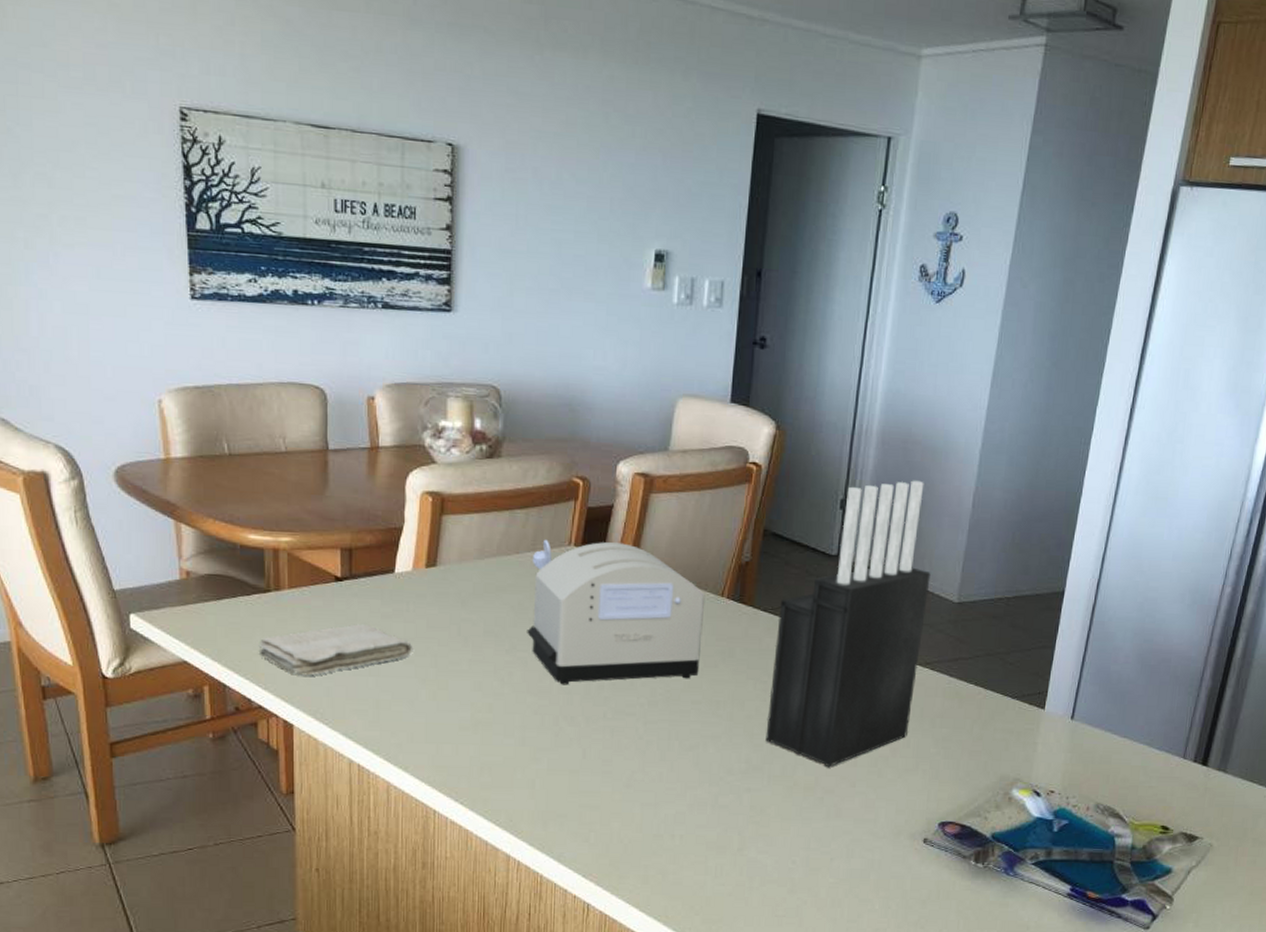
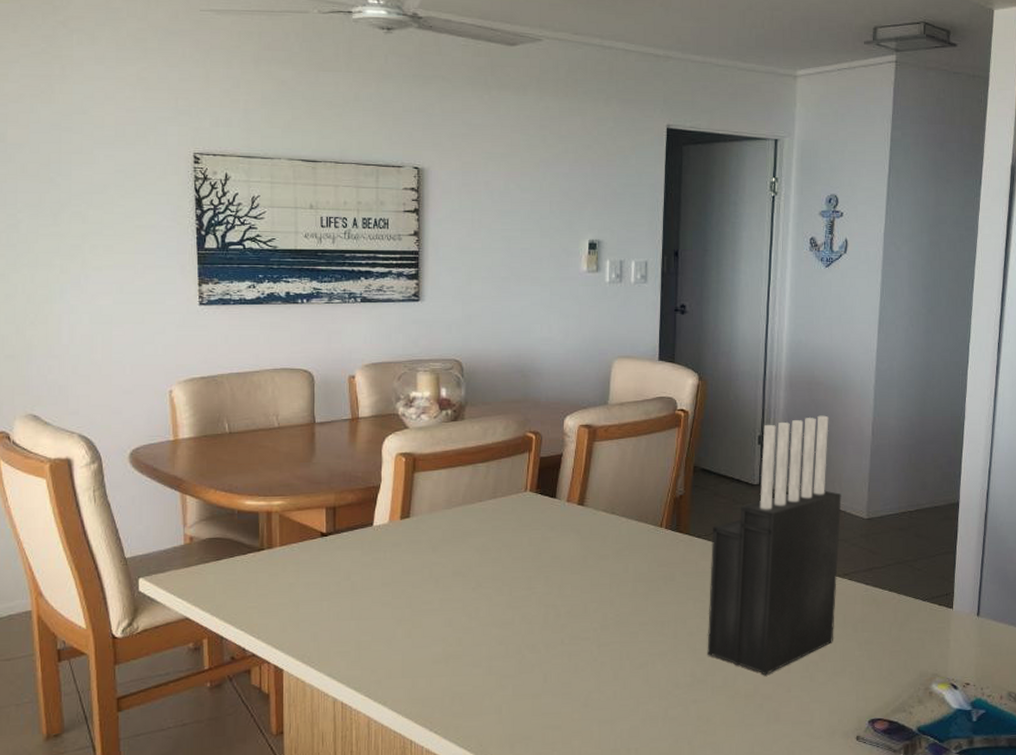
washcloth: present [258,624,413,676] -> none [252,573,390,624]
toaster: present [527,539,706,685] -> none [491,486,646,616]

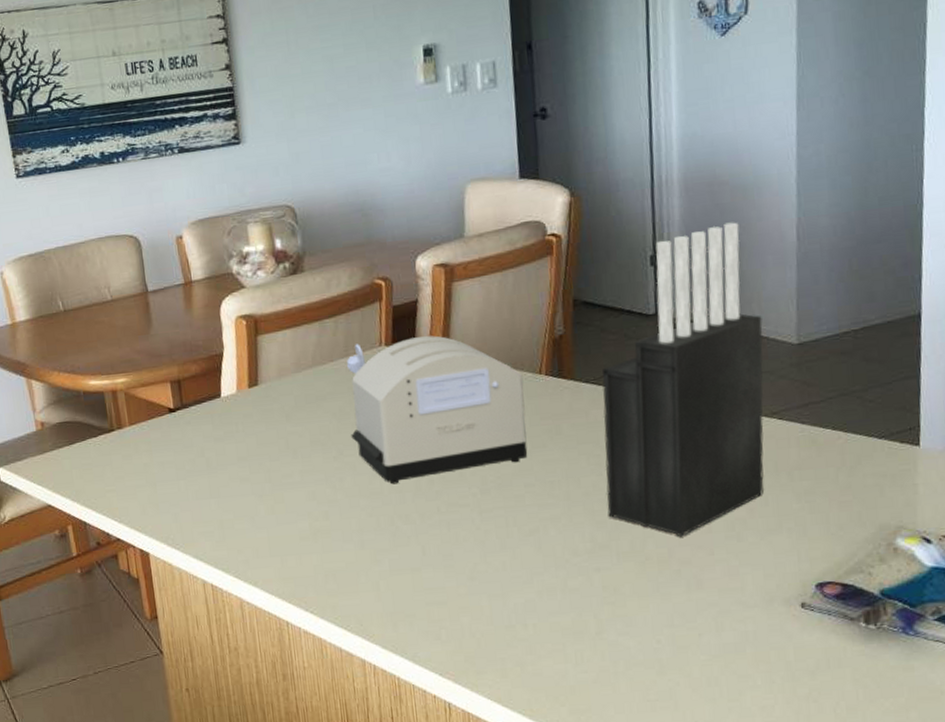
toaster: none [491,486,646,616] -> present [346,335,528,485]

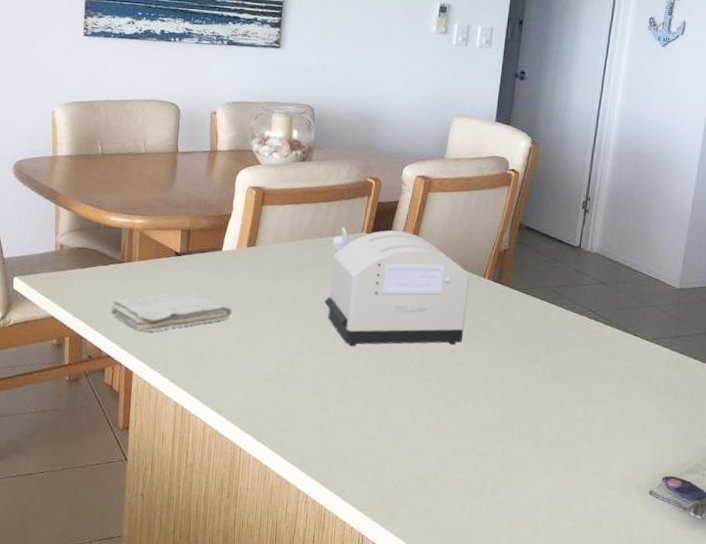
washcloth: none [109,449,247,506] -> present [110,291,233,332]
knife block: present [602,222,764,537] -> none [516,187,657,425]

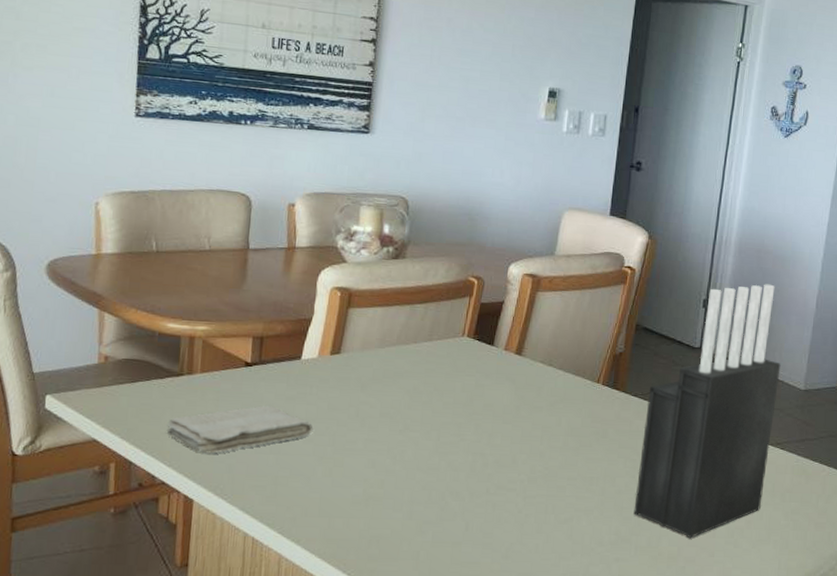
toaster: present [324,227,470,347] -> none [420,331,583,463]
knife block: none [516,187,657,425] -> present [633,284,781,539]

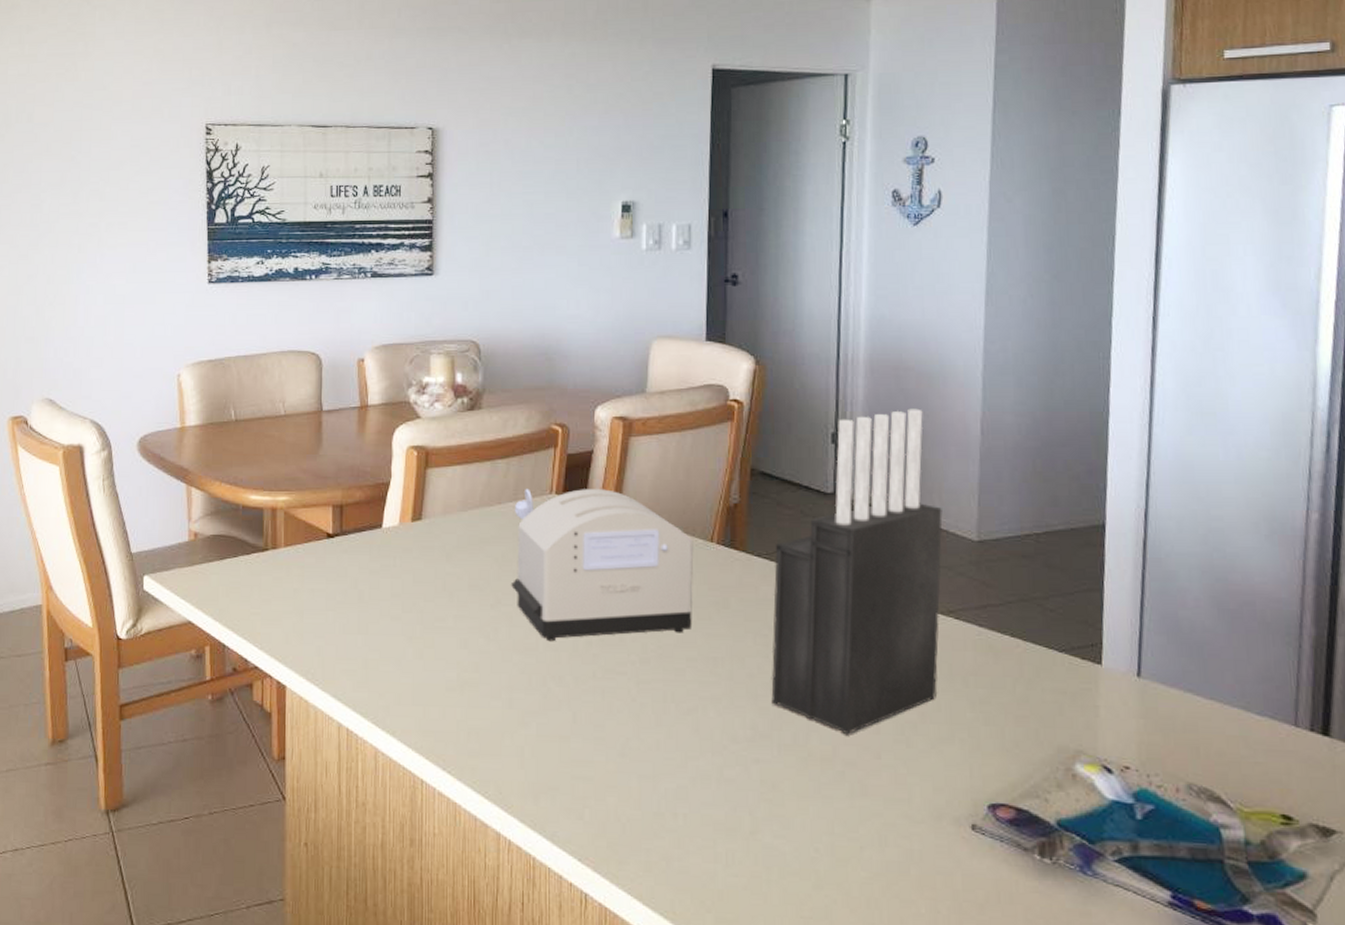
washcloth: present [166,406,314,454] -> none [256,581,400,635]
toaster: none [420,331,583,463] -> present [511,488,694,642]

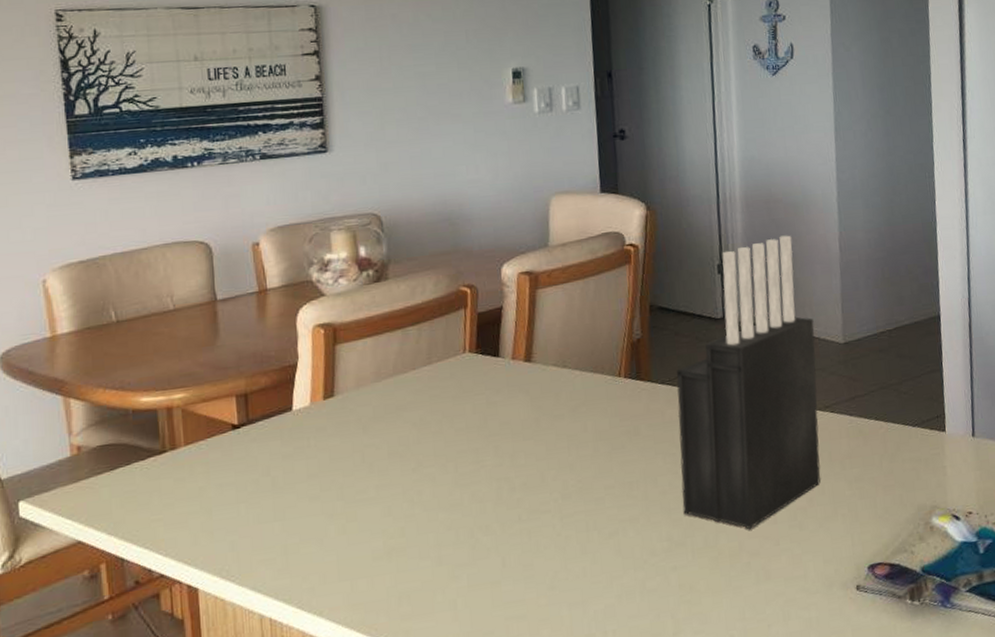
toaster: present [511,488,694,642] -> none [429,341,608,495]

